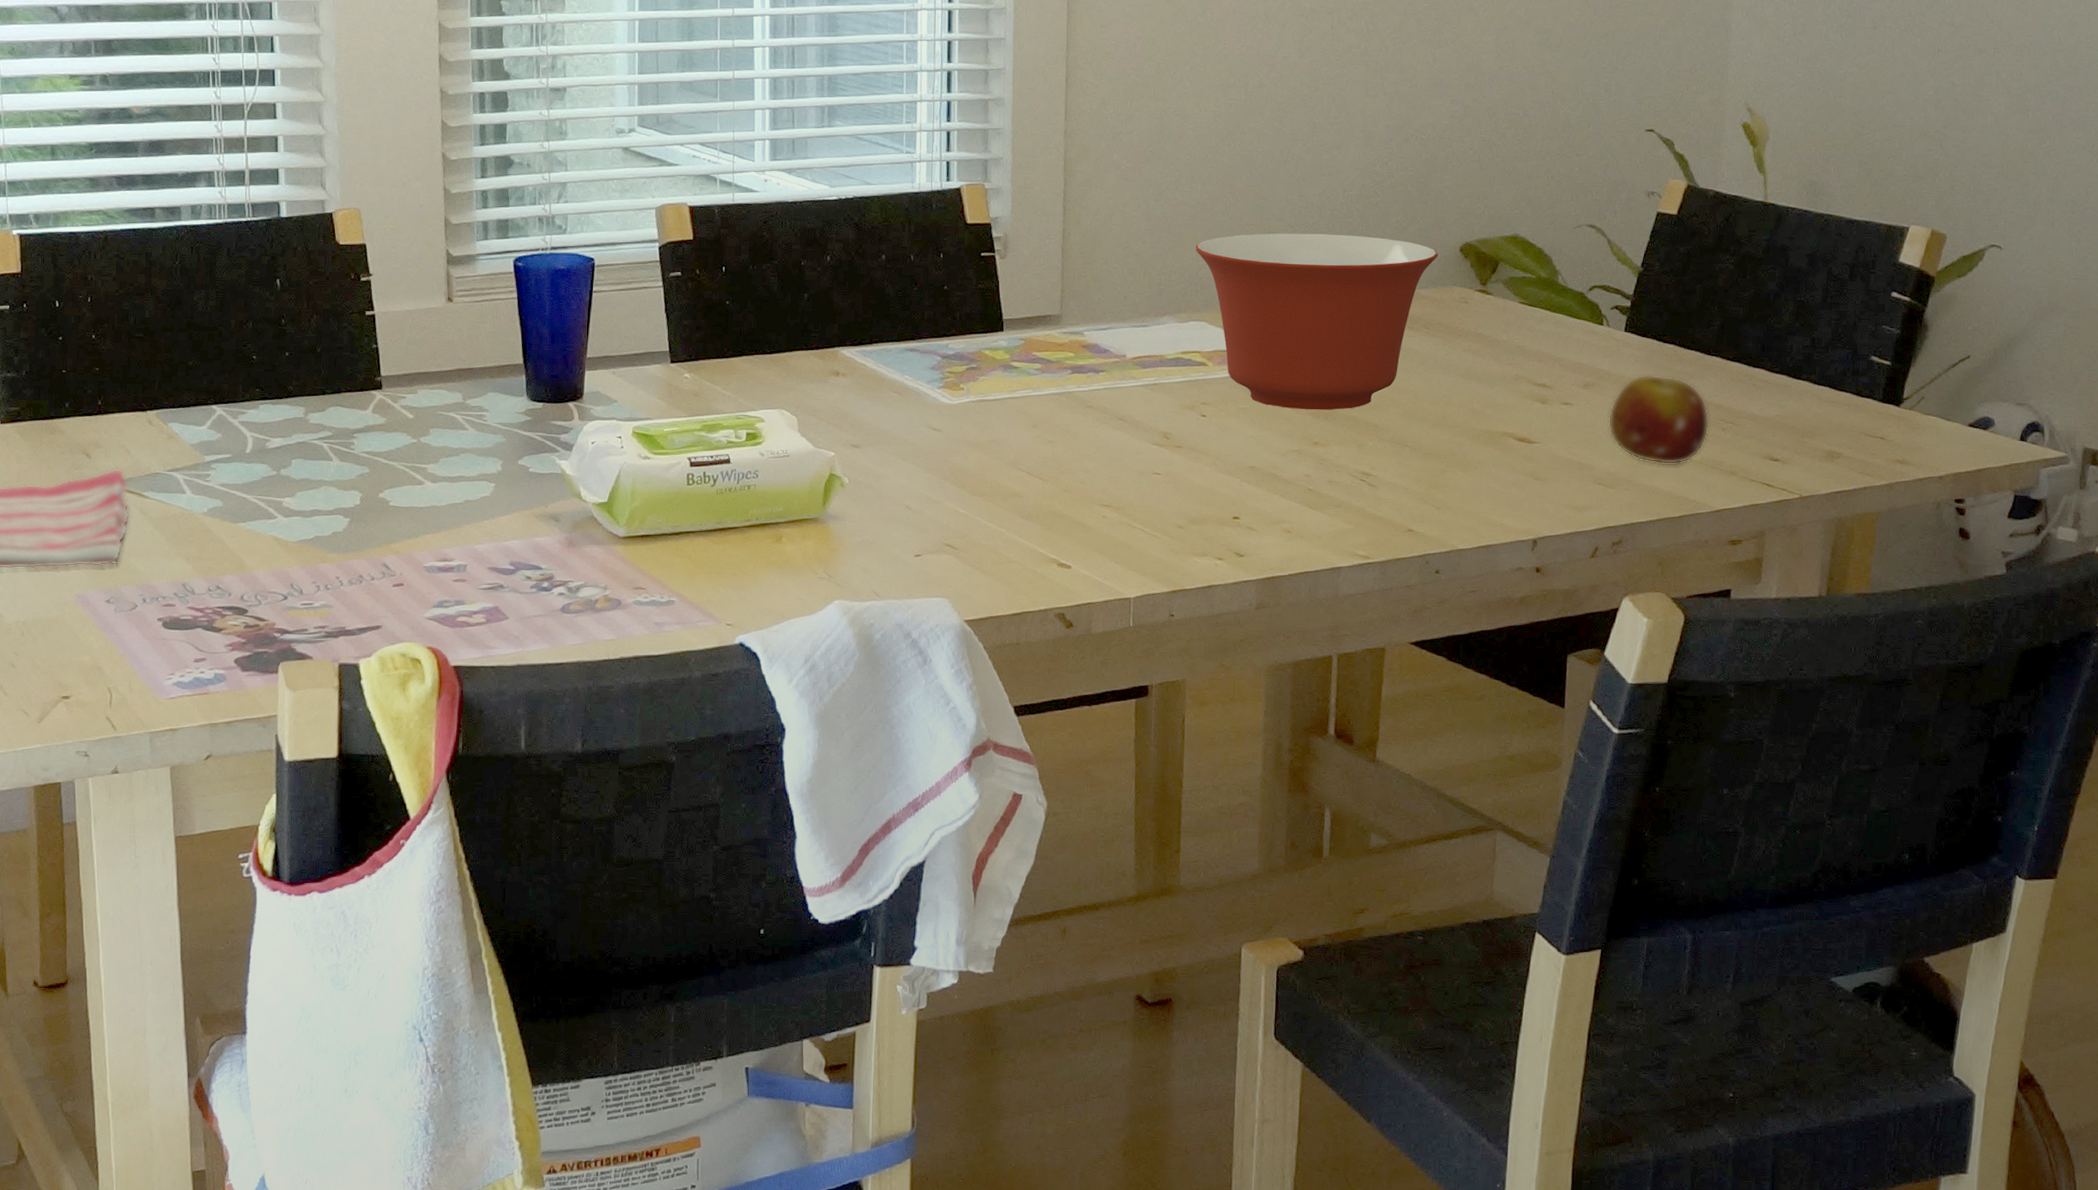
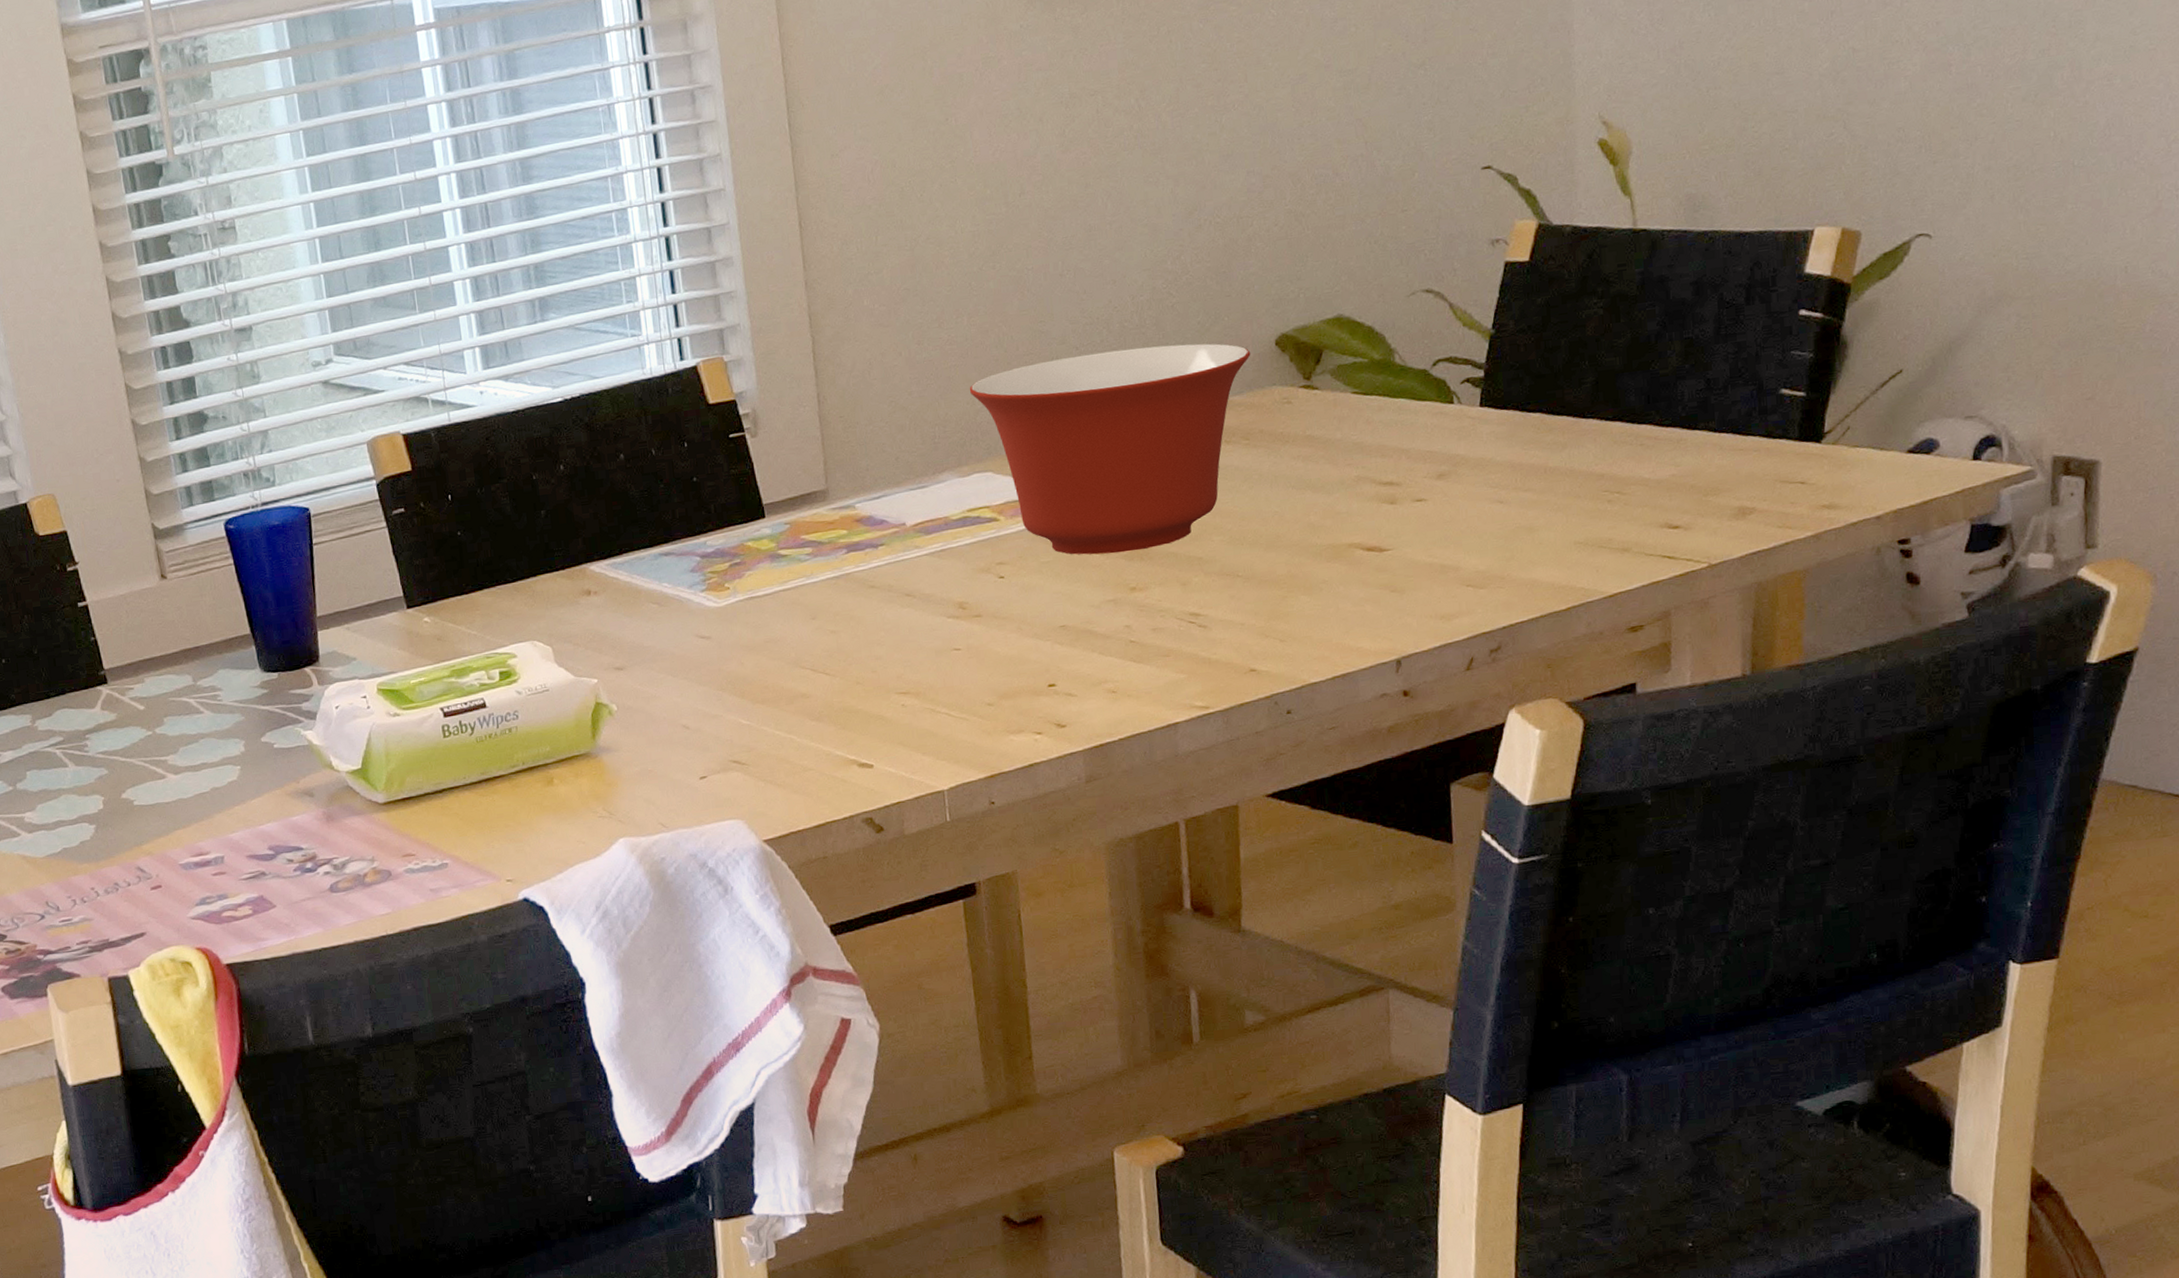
fruit: present [1608,375,1710,465] -> none [1470,450,1593,553]

